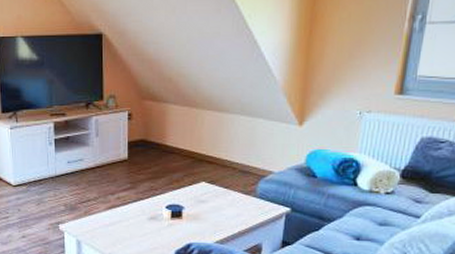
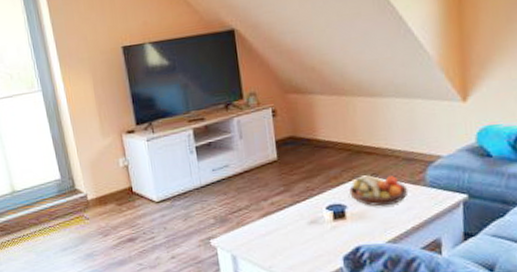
fruit bowl: none [188,182,240,211] -> present [349,175,409,207]

